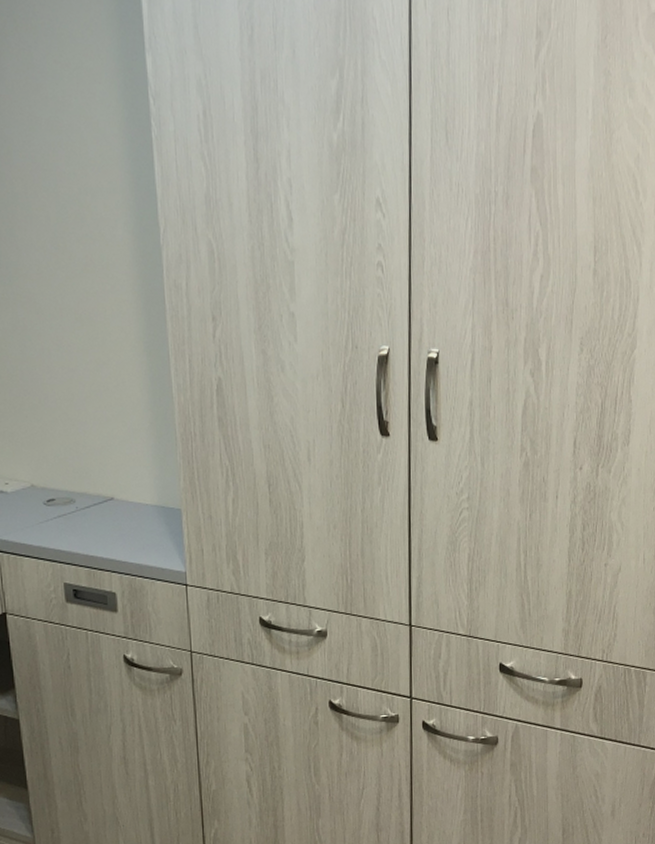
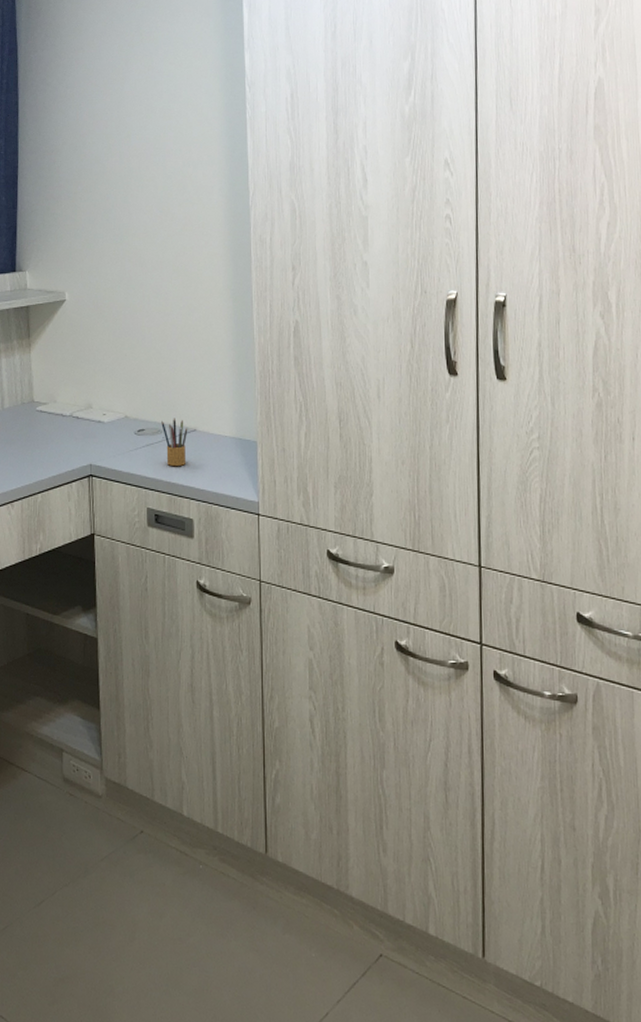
pencil box: none [73,486,105,538] -> present [161,418,188,466]

